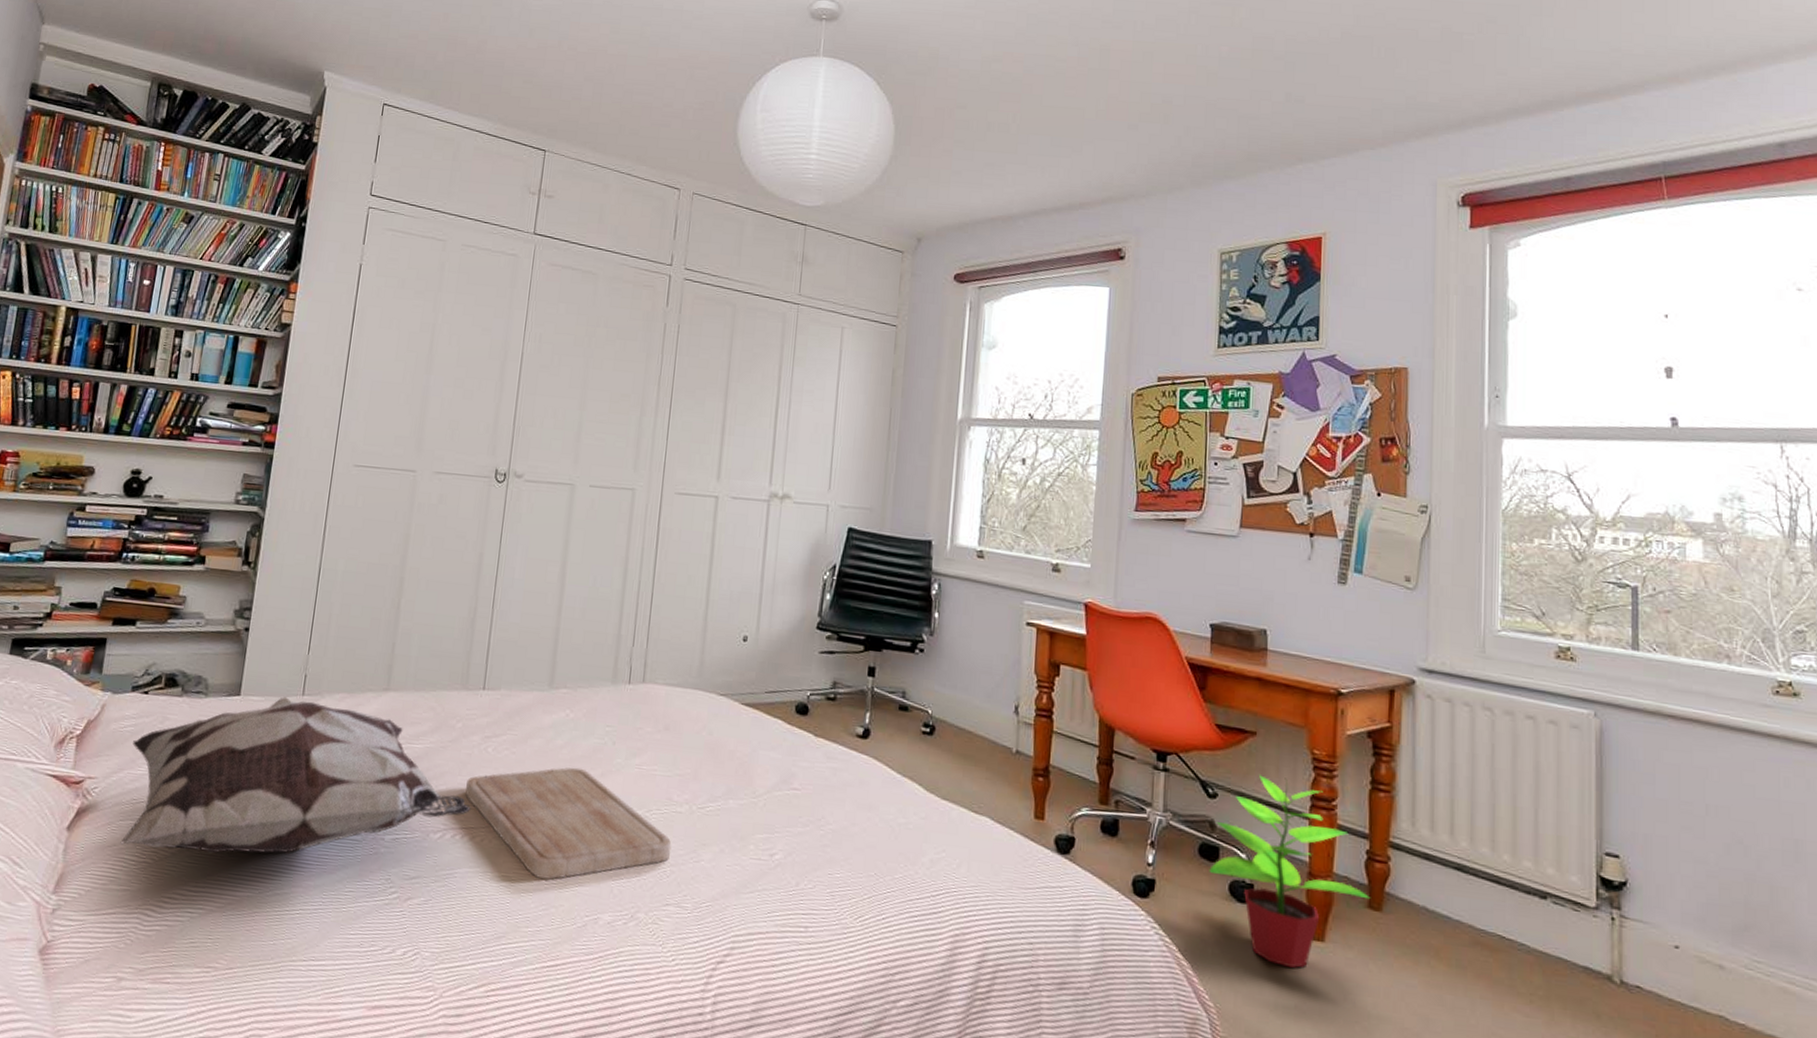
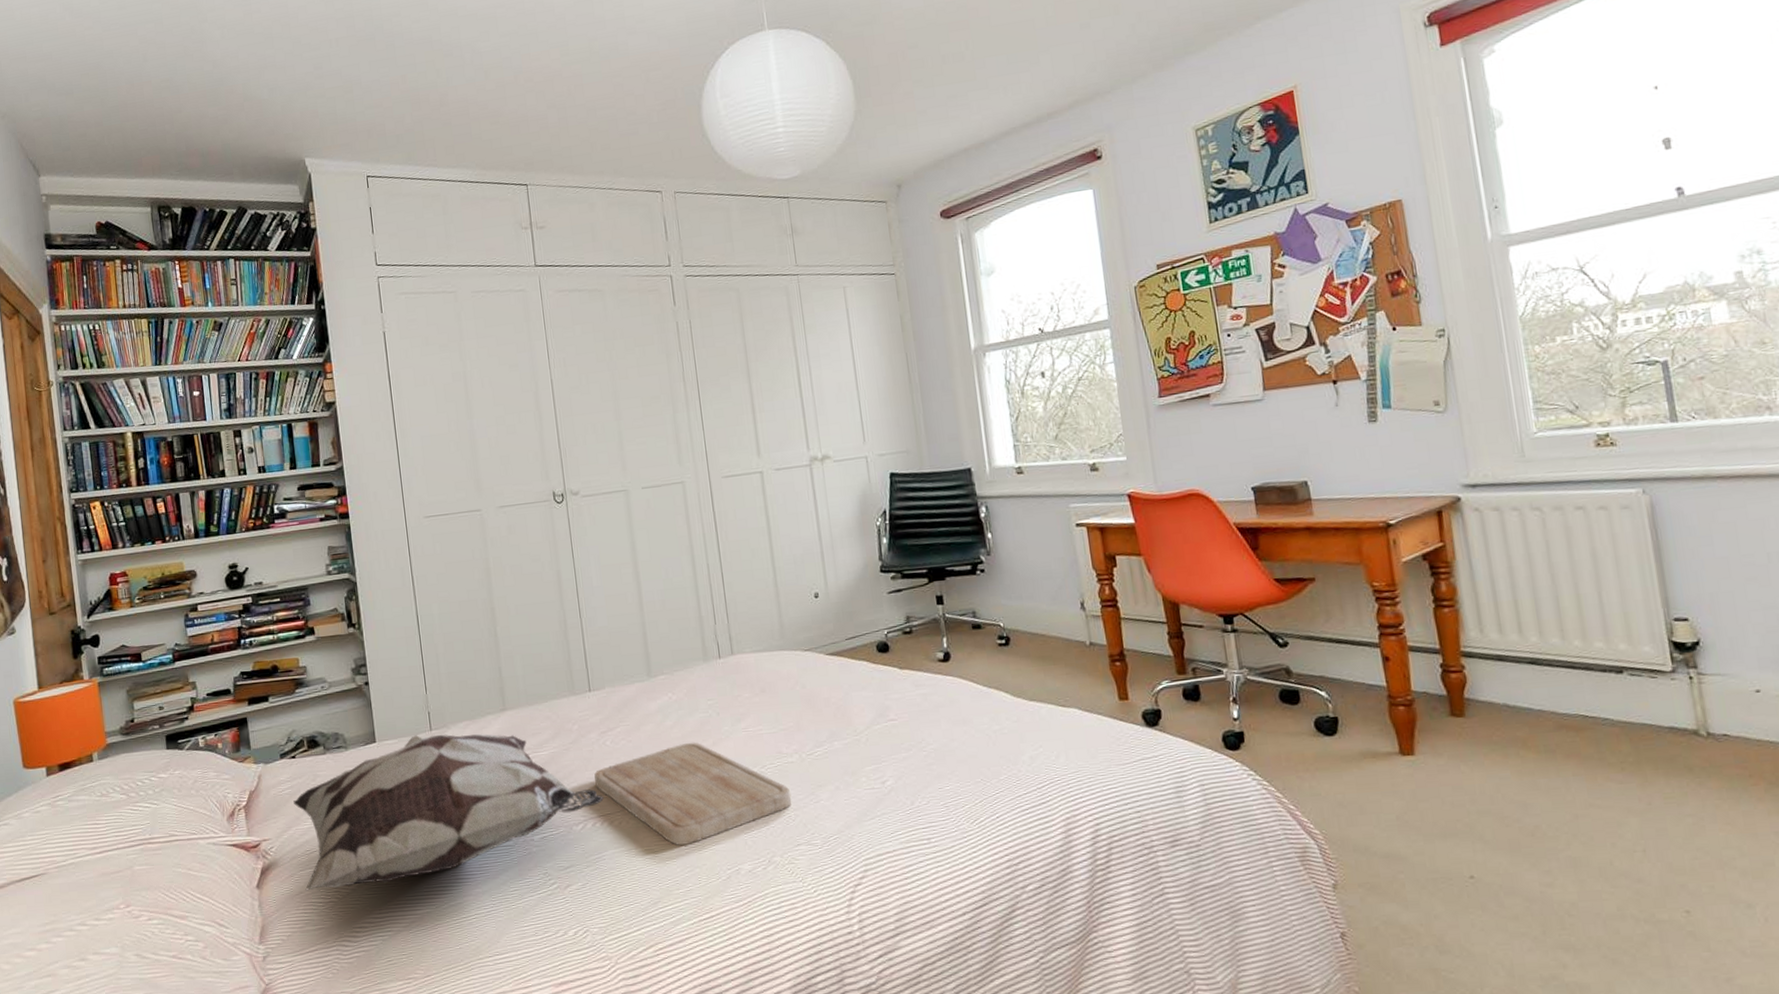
potted plant: present [1209,775,1370,968] -> none [1291,614,1451,785]

